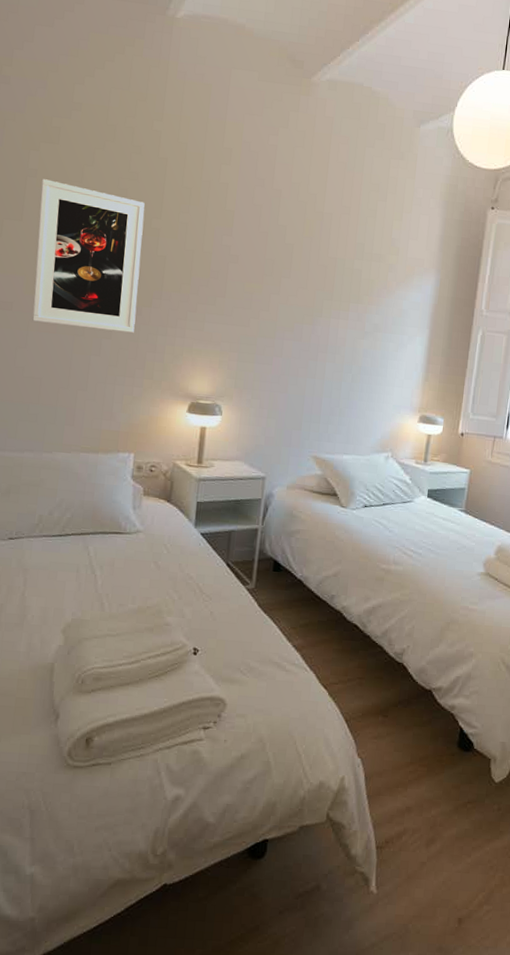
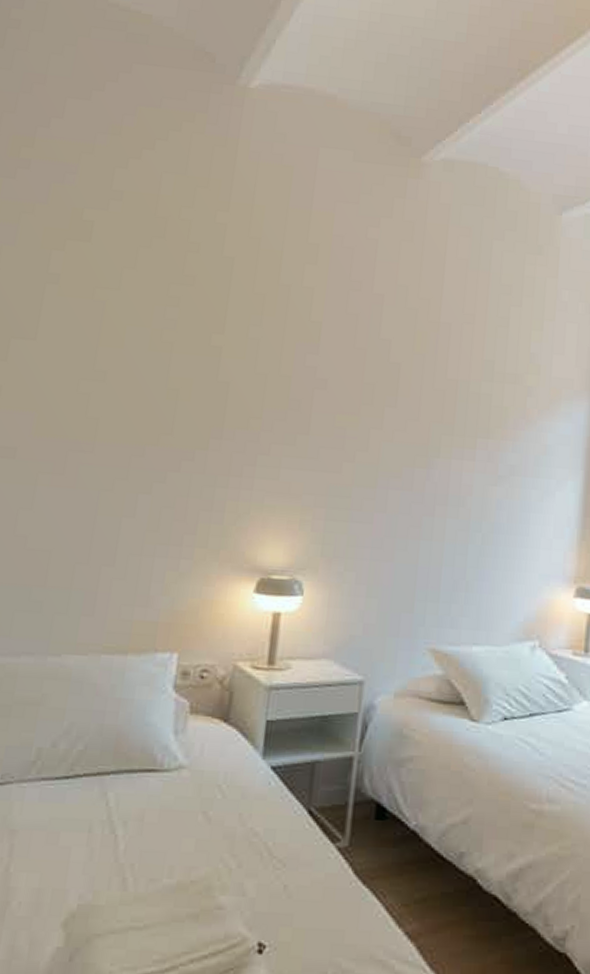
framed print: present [32,179,145,333] -> none [42,286,203,485]

